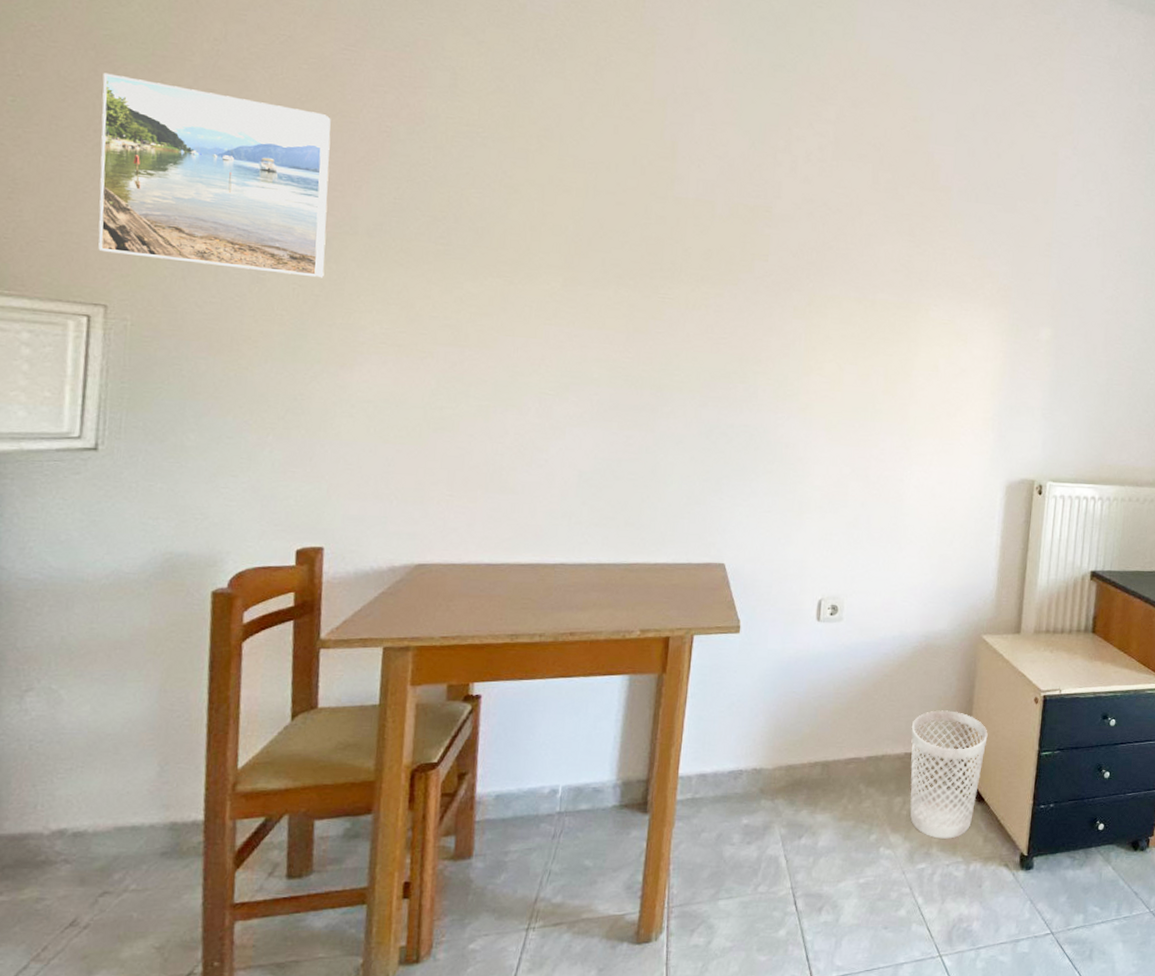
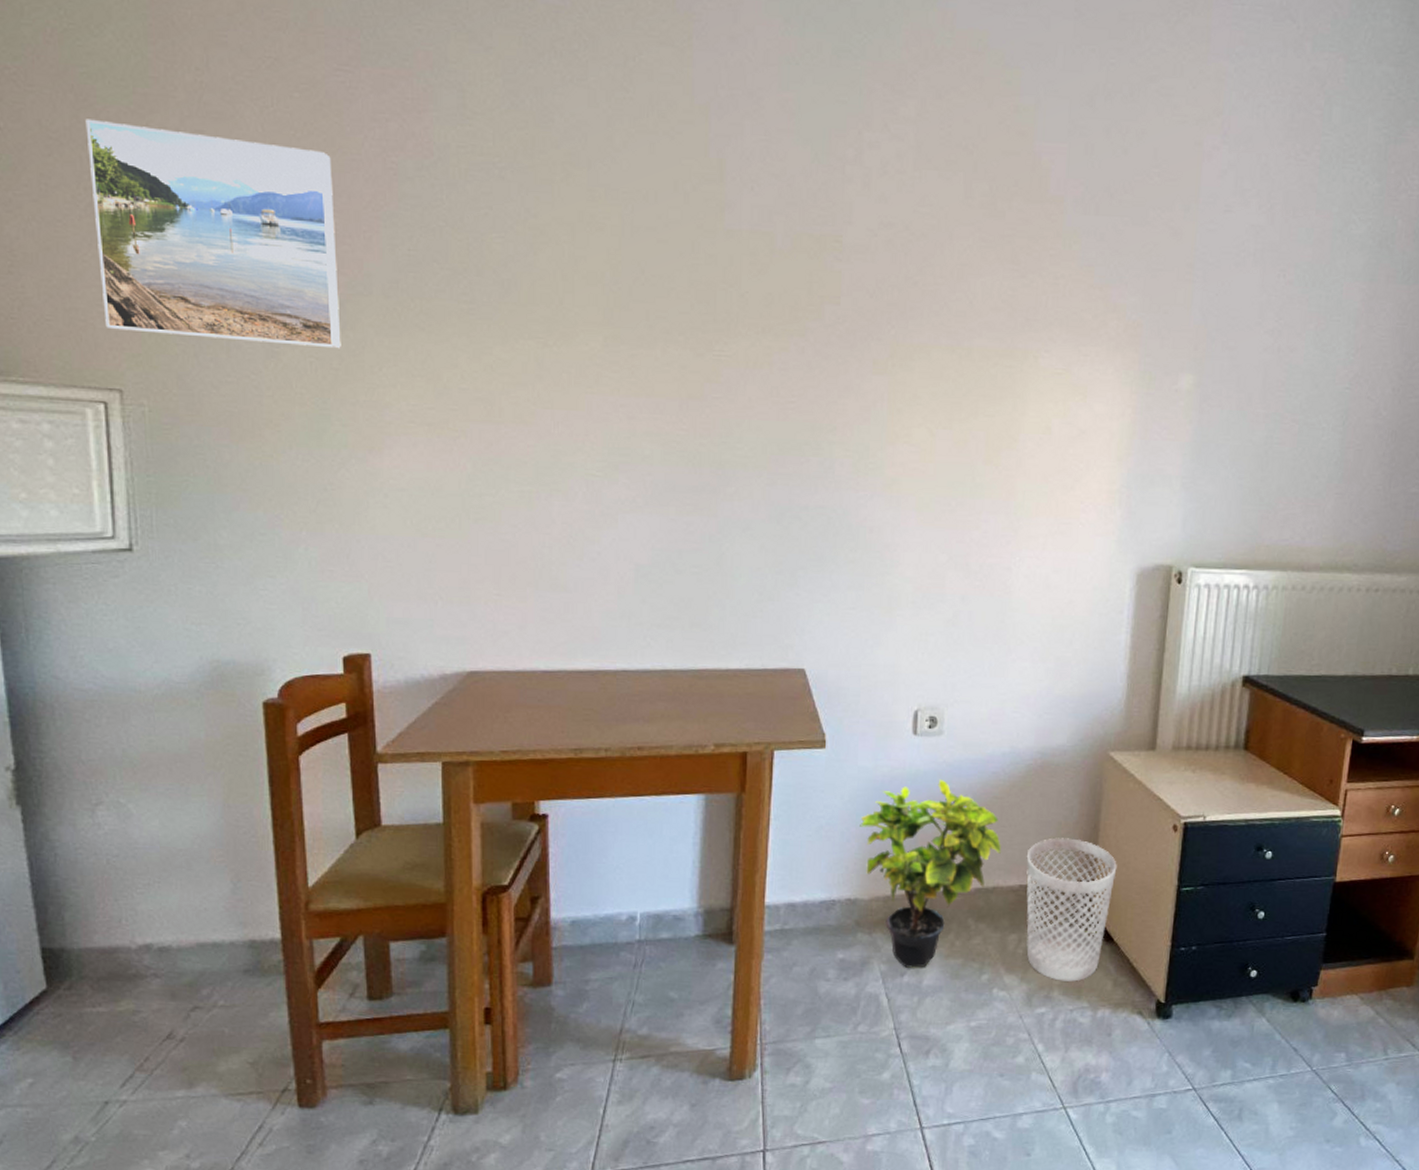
potted plant: none [767,659,890,831] -> present [860,779,1001,968]

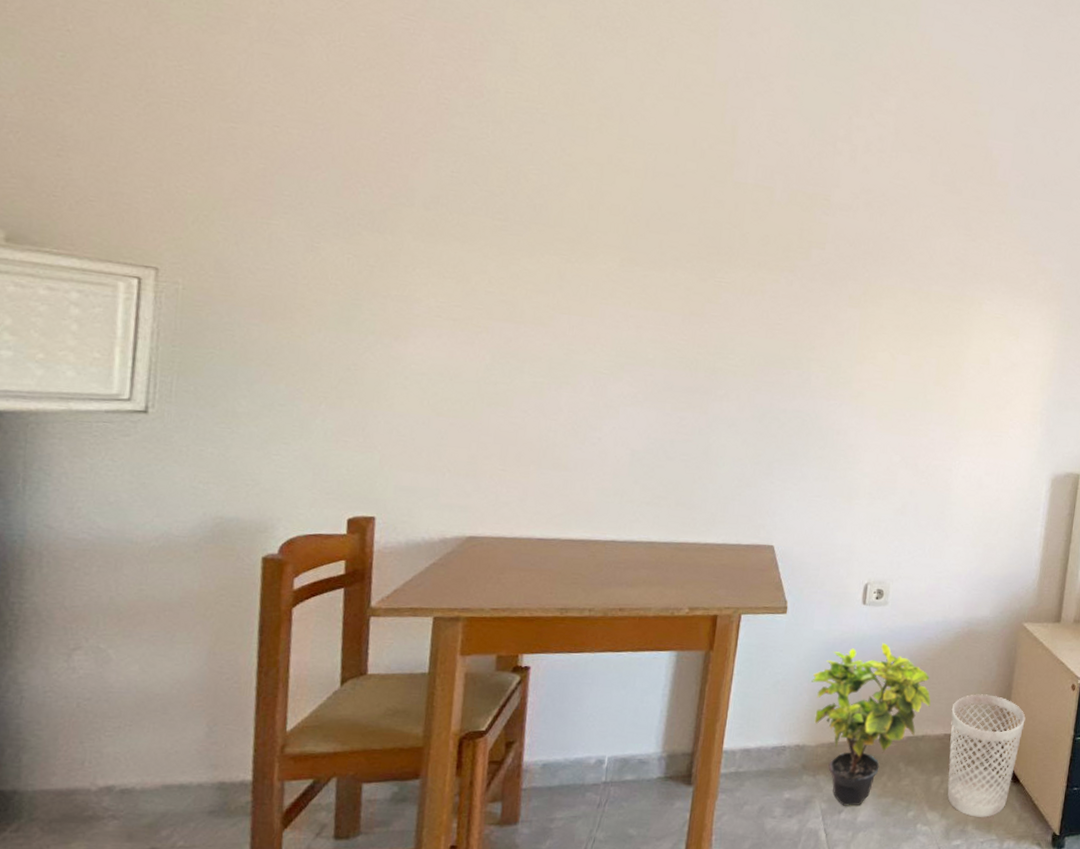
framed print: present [85,119,341,349] -> none [149,31,389,249]

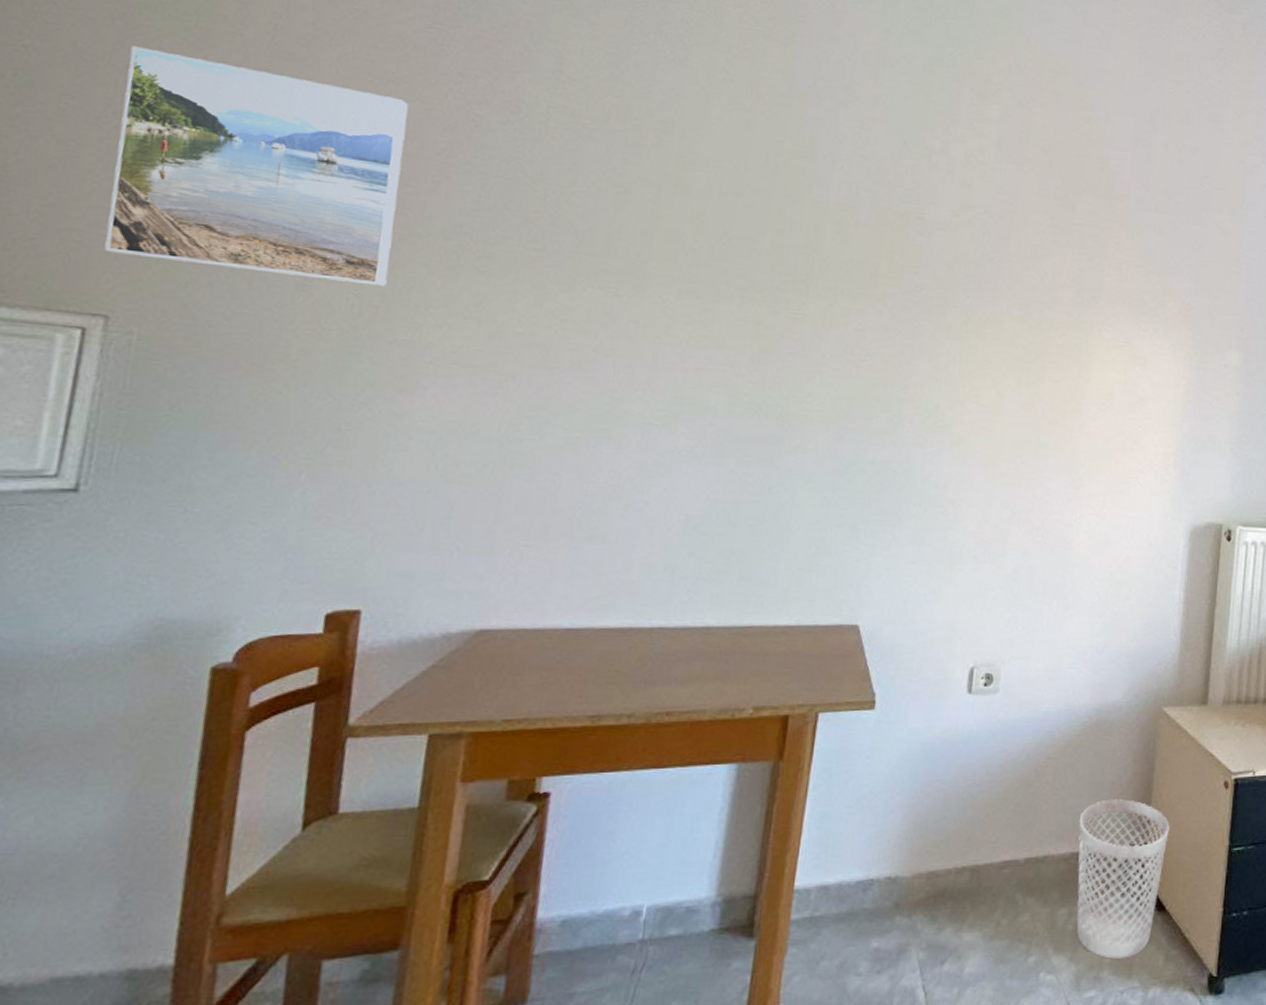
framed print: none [149,31,389,249] -> present [104,45,409,287]
potted plant: present [811,642,931,806] -> none [906,739,1054,954]

